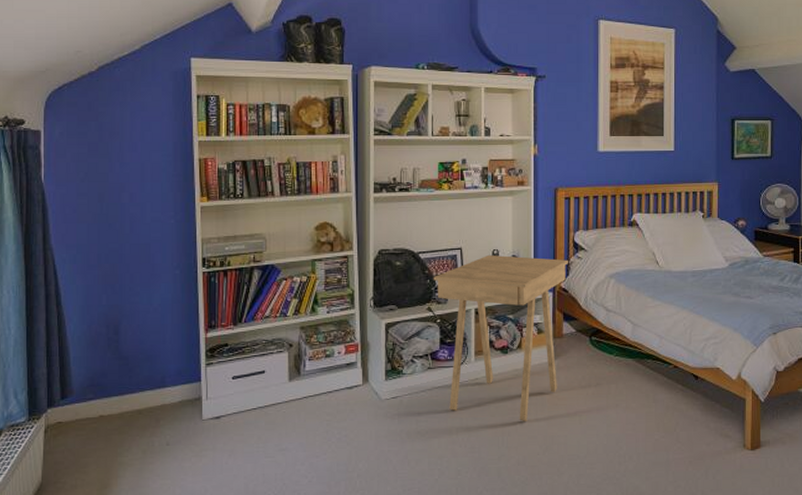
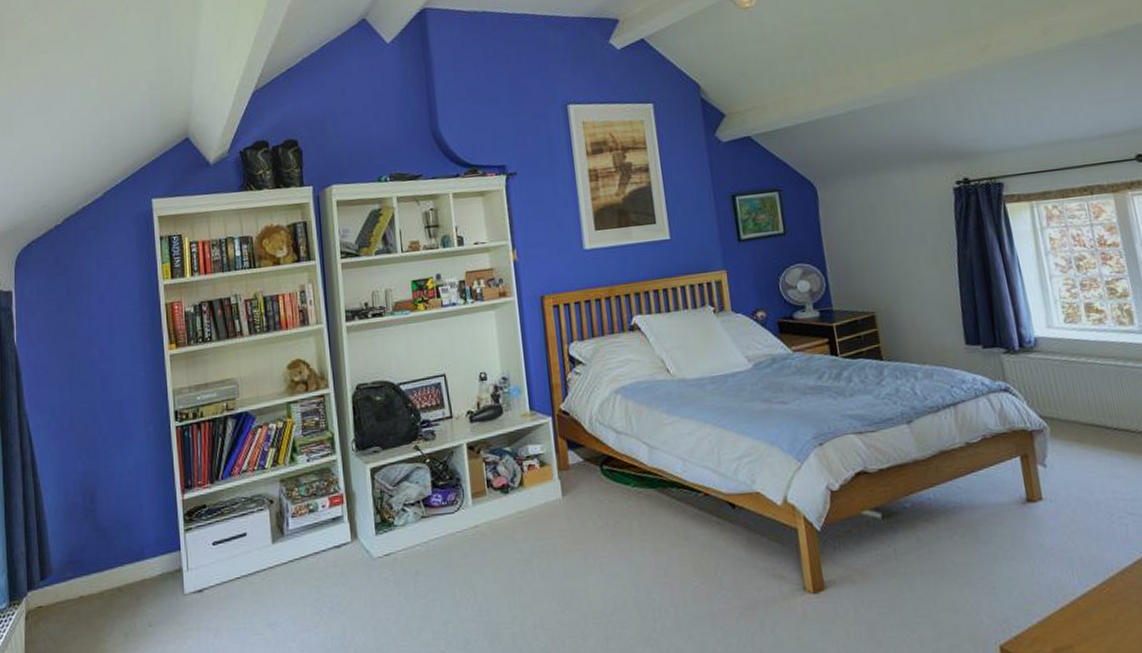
side table: present [433,254,568,422] -> none [417,377,570,575]

